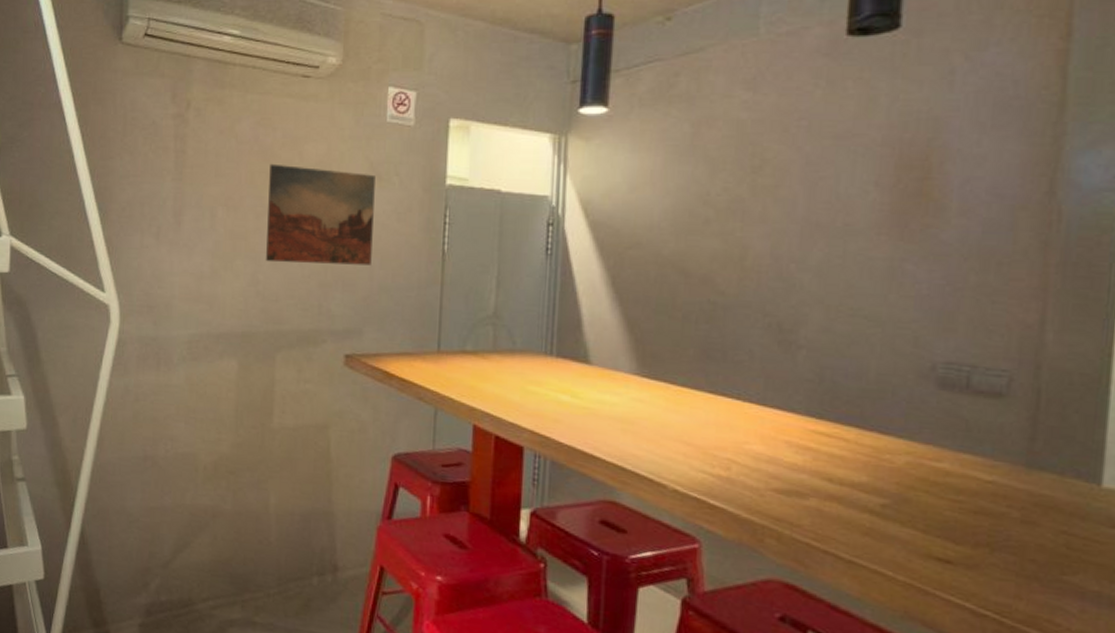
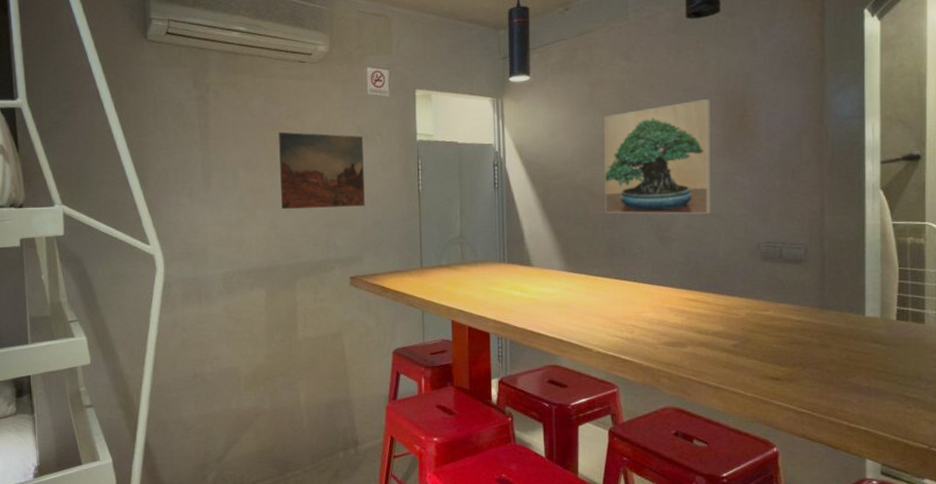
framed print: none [702,150,875,315] -> present [604,98,711,214]

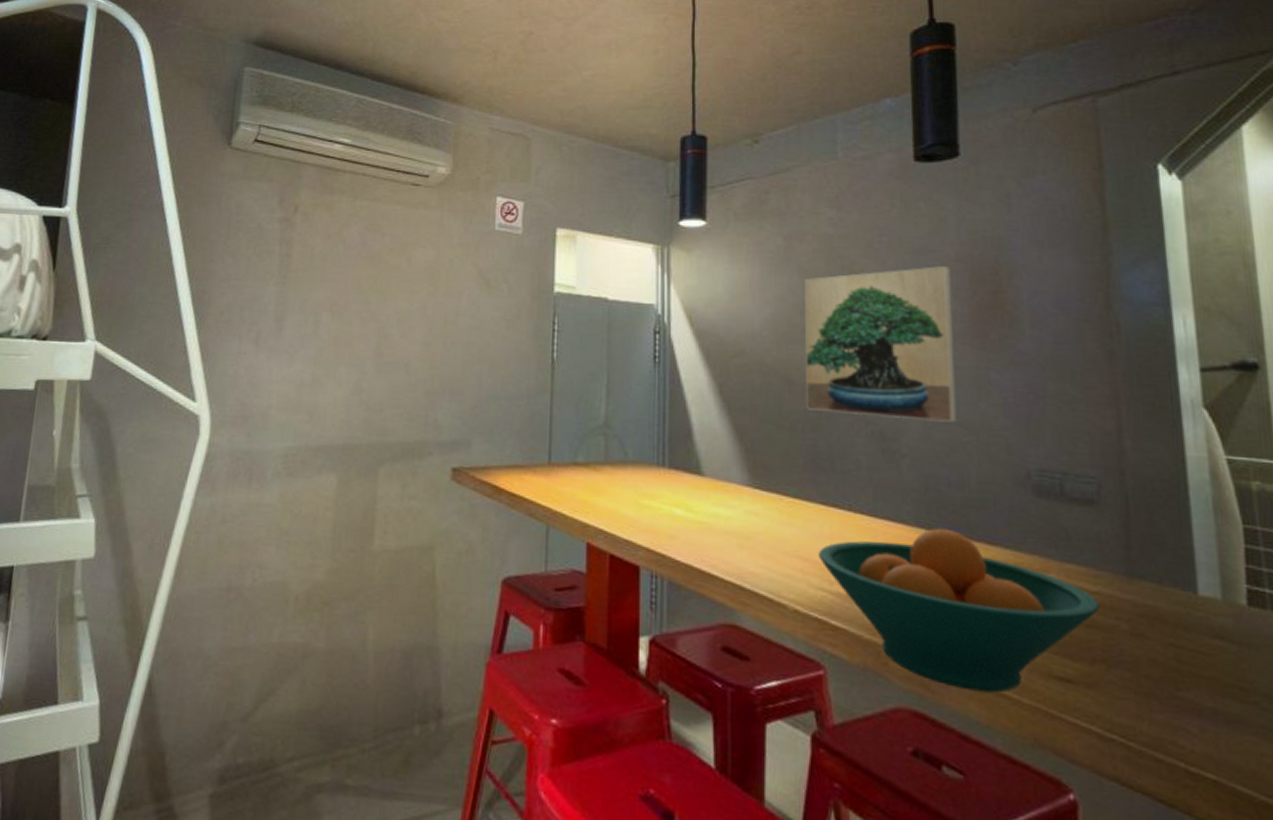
wall art: present [279,132,365,210] -> none [371,269,484,373]
fruit bowl: none [614,288,801,392] -> present [819,528,1101,693]

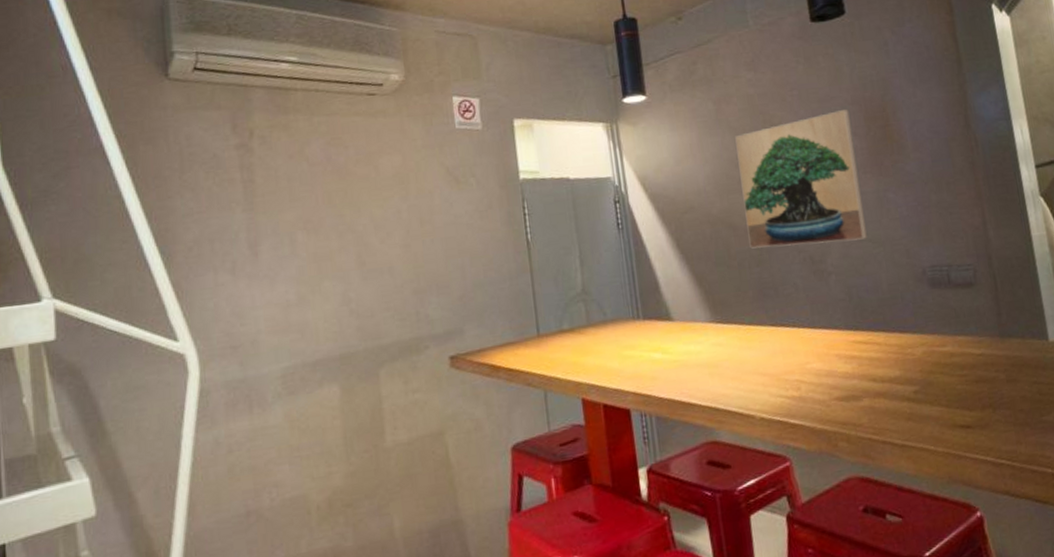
fruit bowl: present [819,528,1101,693] -> none [774,326,985,452]

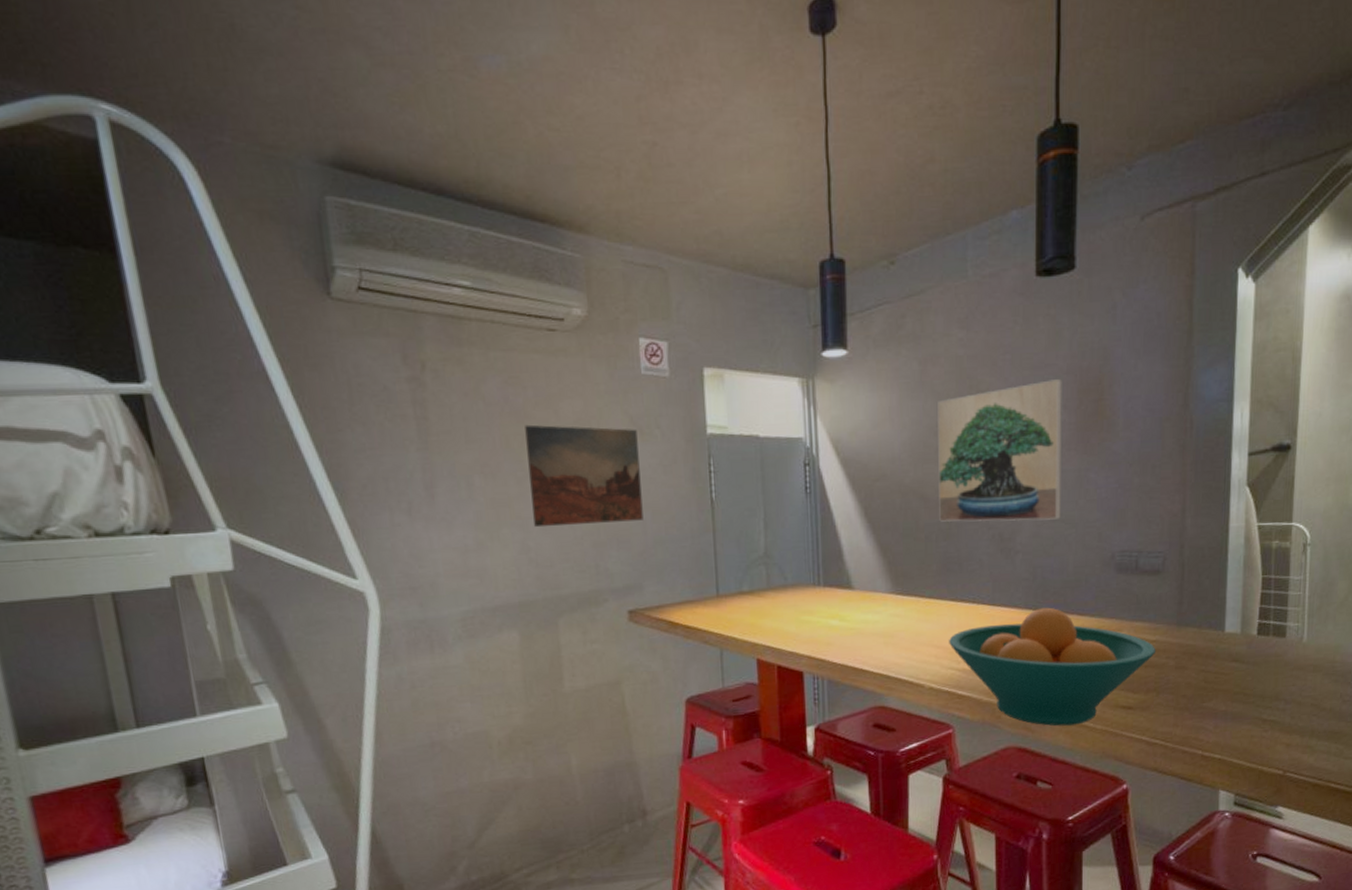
wall art: none [346,178,462,279] -> present [525,424,644,528]
fruit bowl: none [774,326,985,452] -> present [949,607,1157,726]

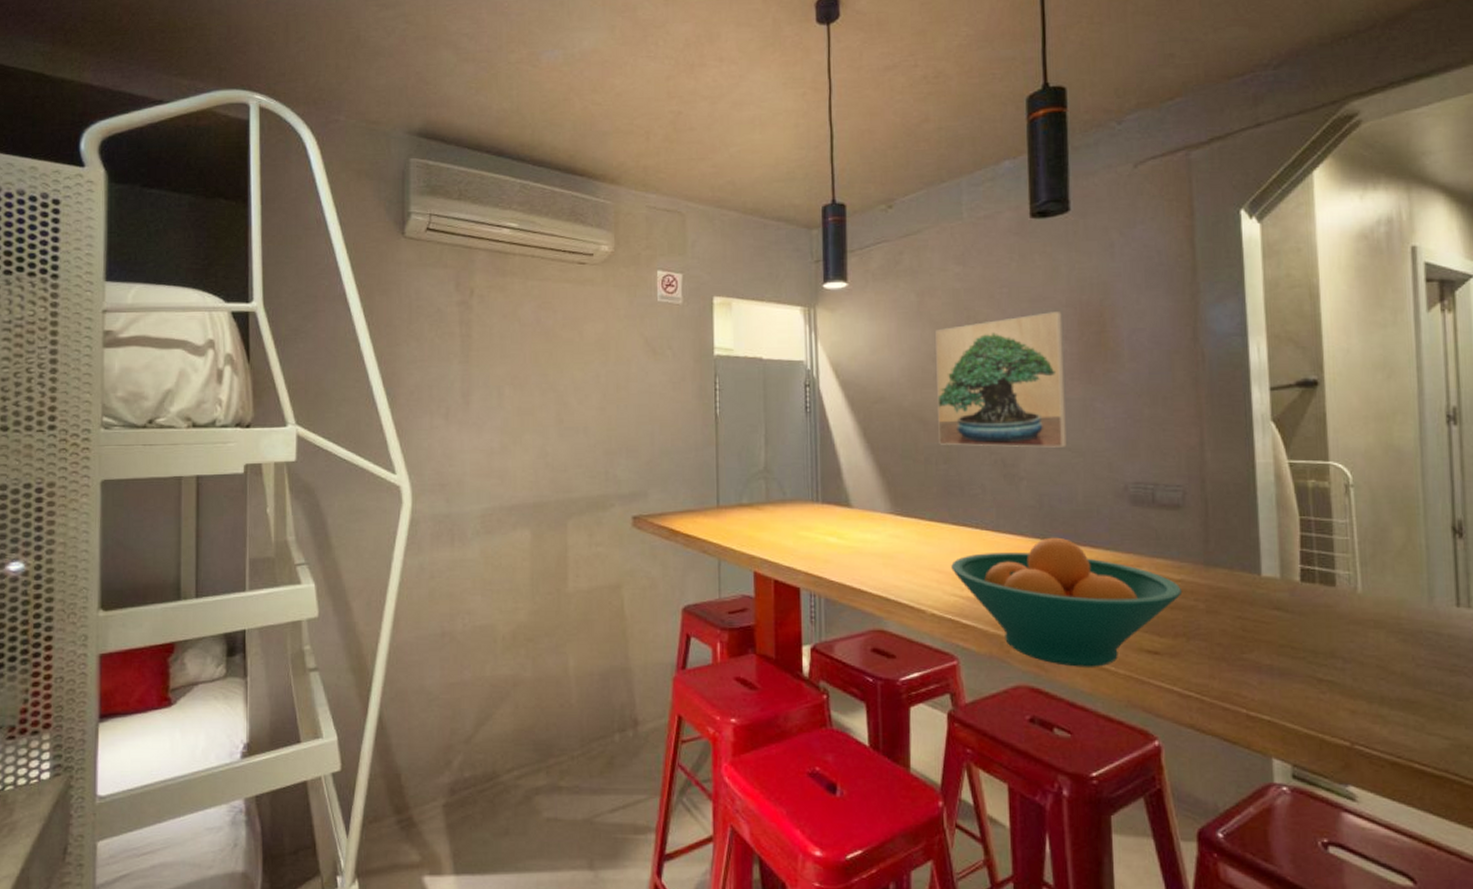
wall art: present [525,424,644,528] -> none [552,343,652,435]

